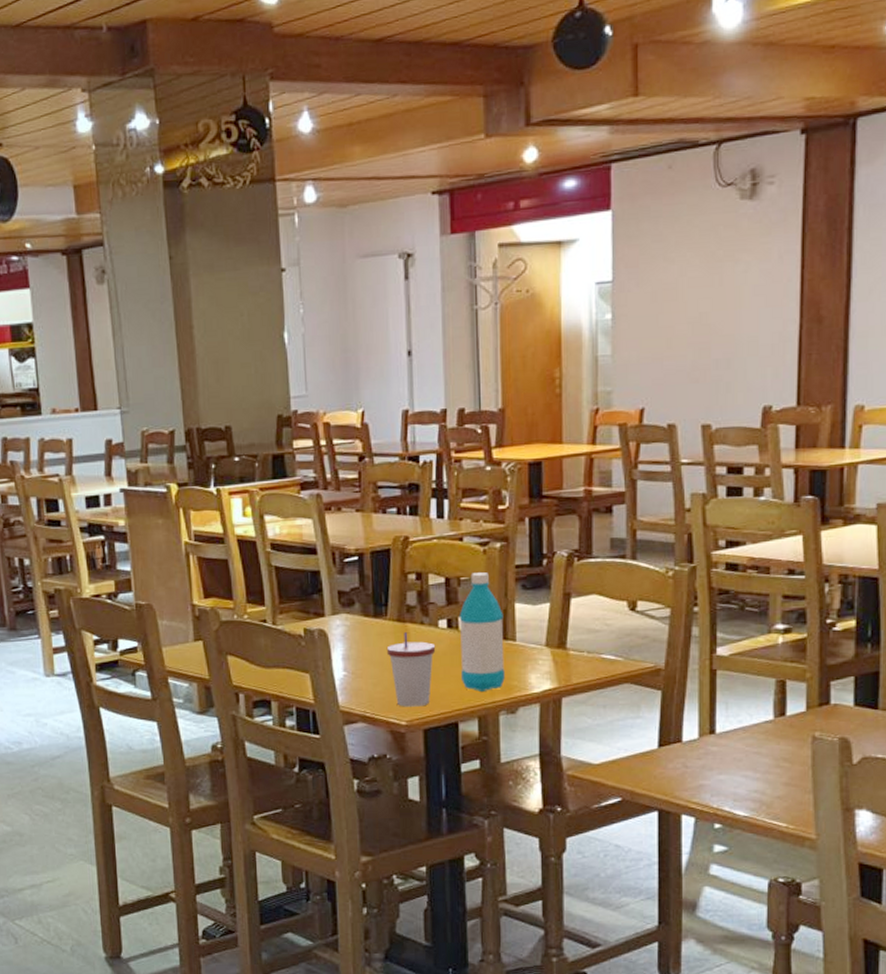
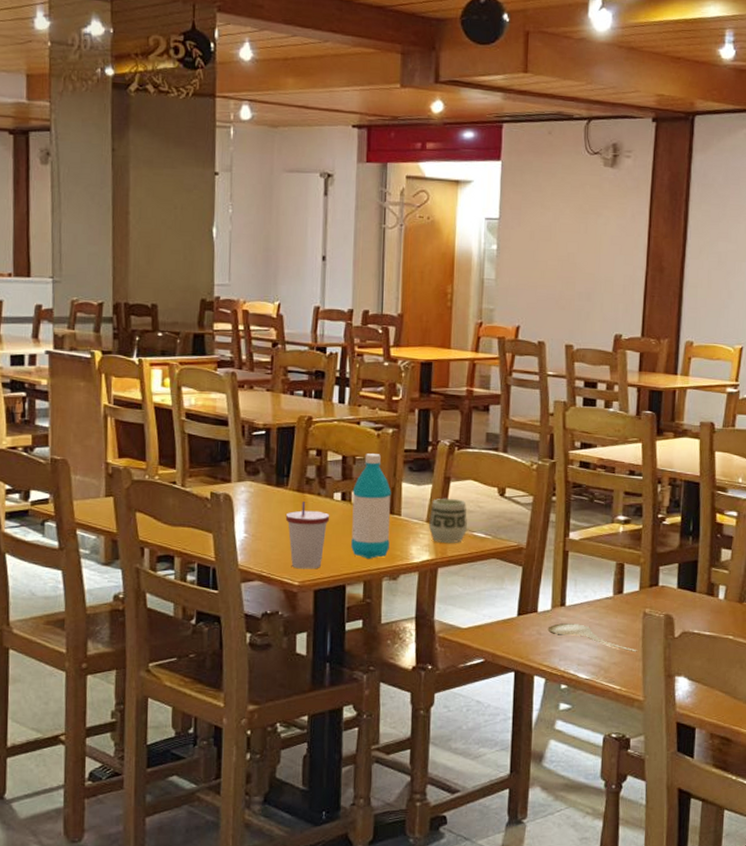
cup: none [548,618,595,668] -> present [428,499,468,543]
spoon: none [695,753,807,784] -> present [547,623,638,652]

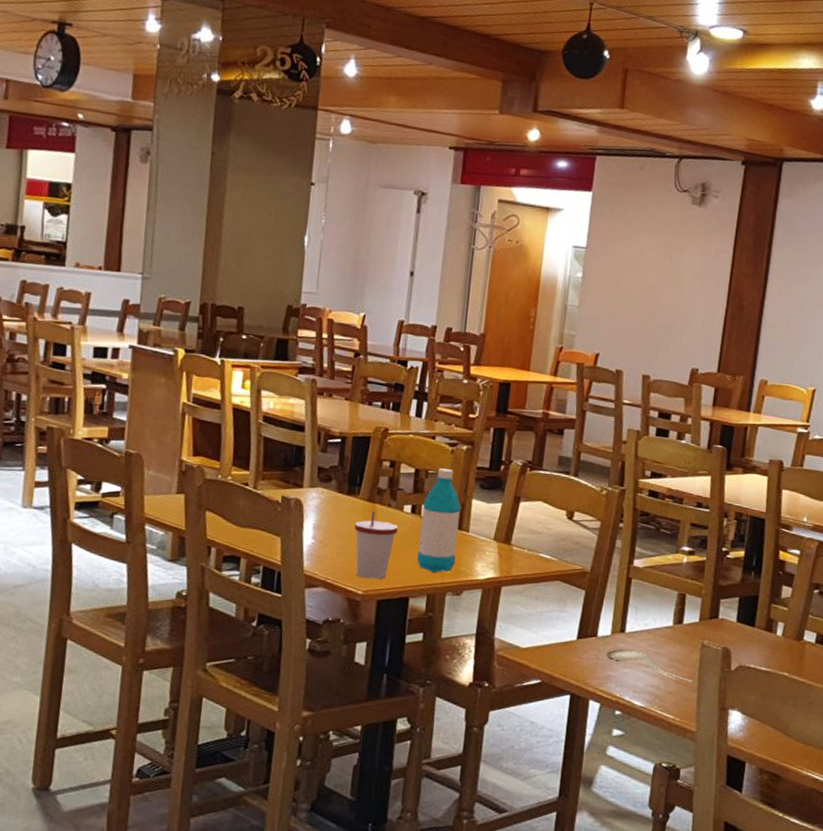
cup: present [428,499,468,543] -> none [495,517,535,563]

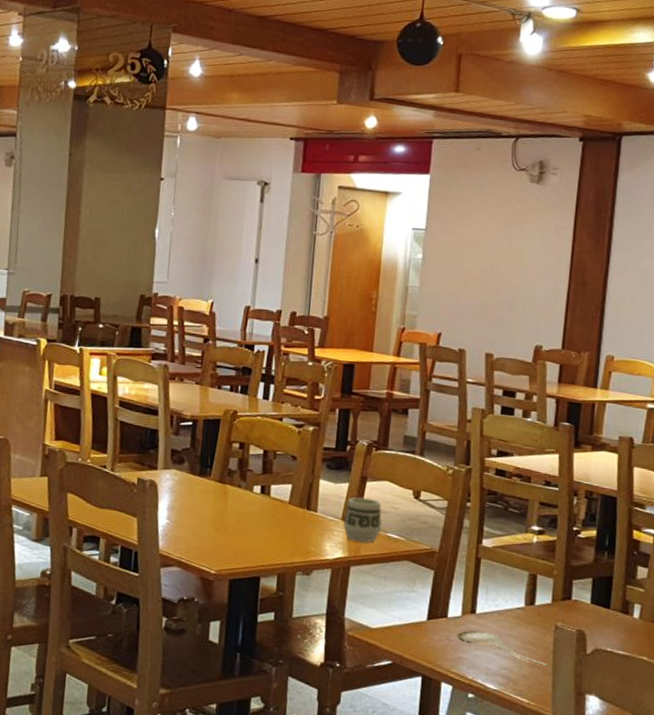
cup: present [354,511,399,580] -> none [206,492,249,559]
water bottle: present [417,468,461,574] -> none [267,449,309,553]
cup: none [495,517,535,563] -> present [343,497,382,543]

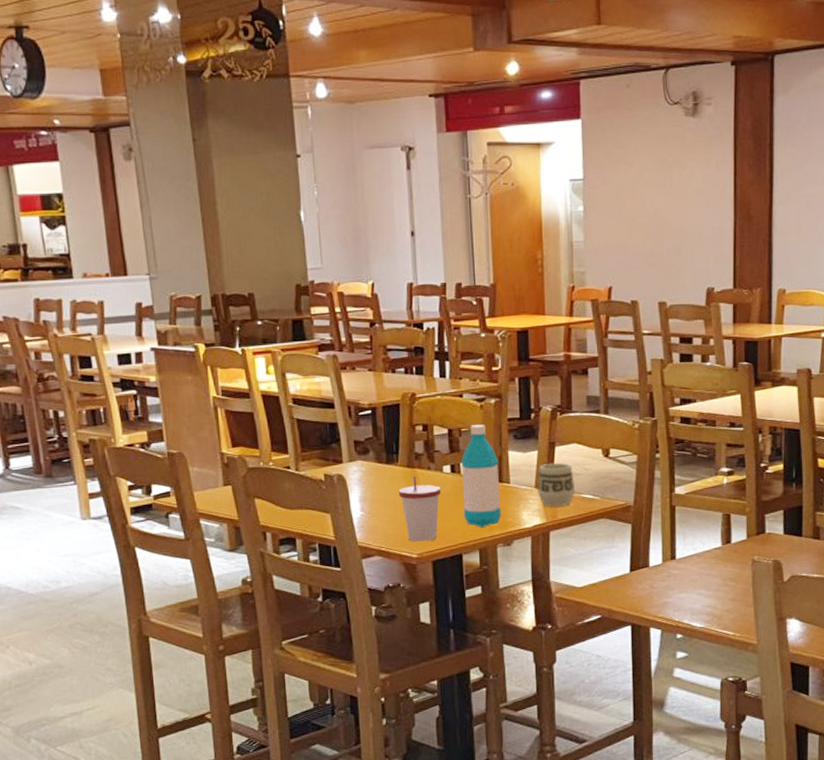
cup: none [206,492,249,559] -> present [398,476,442,542]
water bottle: none [267,449,309,553] -> present [460,425,501,528]
spoon: present [457,631,548,666] -> none [660,575,749,599]

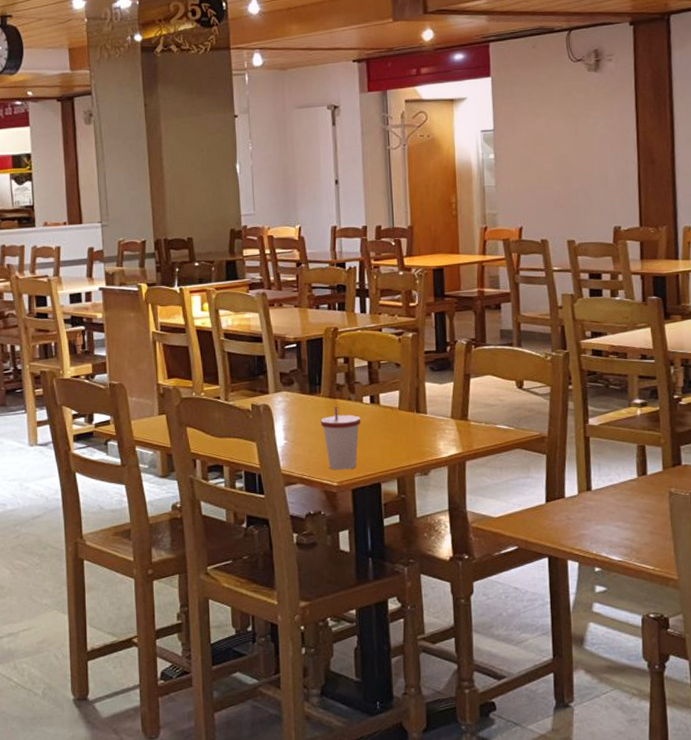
water bottle: present [460,425,501,528] -> none [379,357,418,457]
cup: present [537,463,576,507] -> none [453,394,491,437]

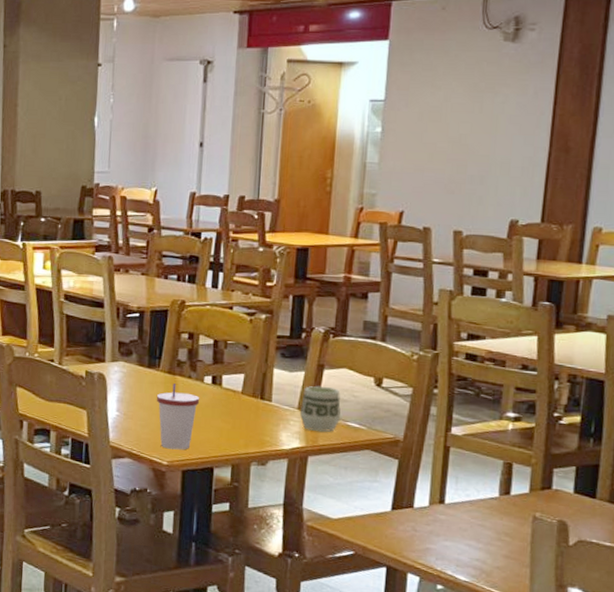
cup: none [453,394,491,437] -> present [299,386,341,432]

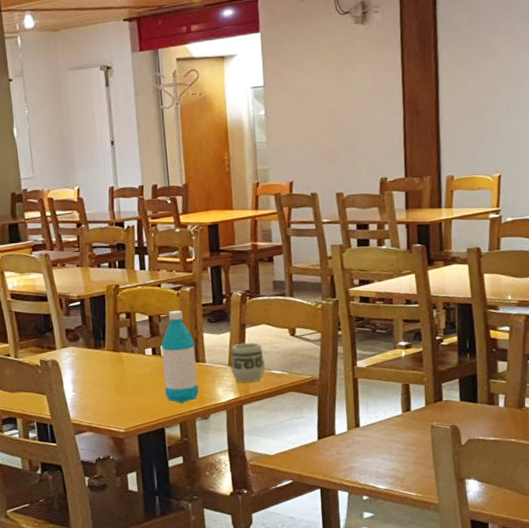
cup: present [156,383,200,450] -> none [106,359,144,418]
water bottle: none [220,338,263,444] -> present [161,310,199,404]

